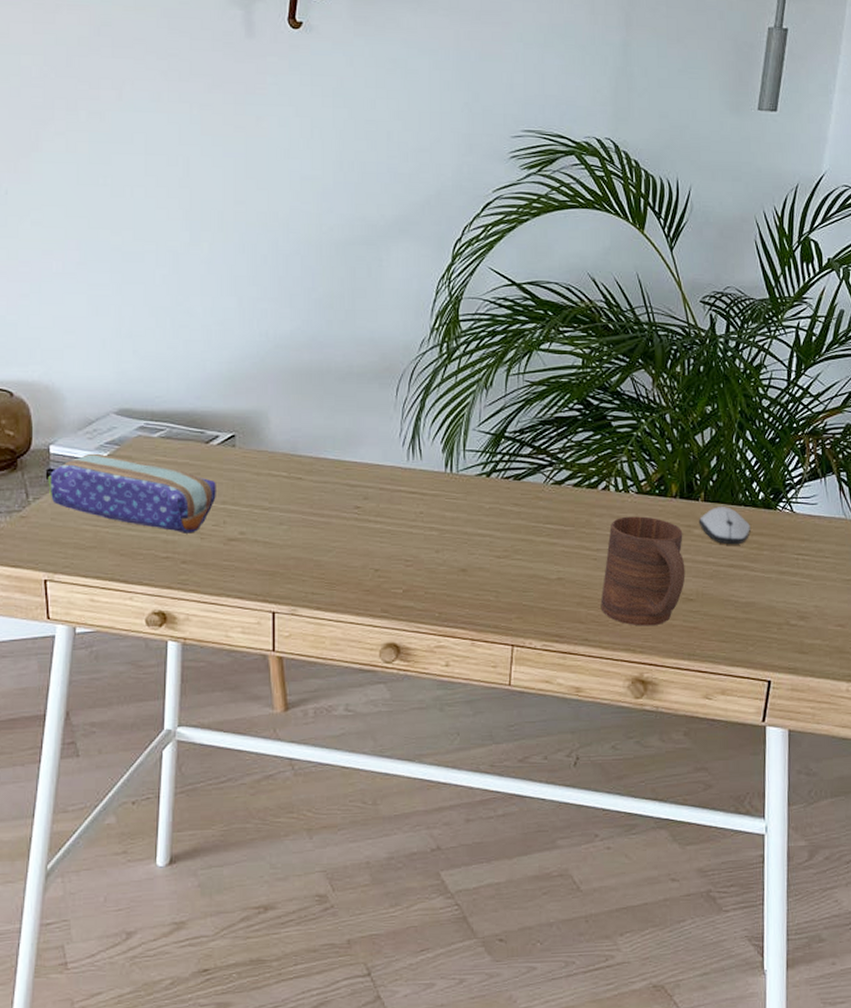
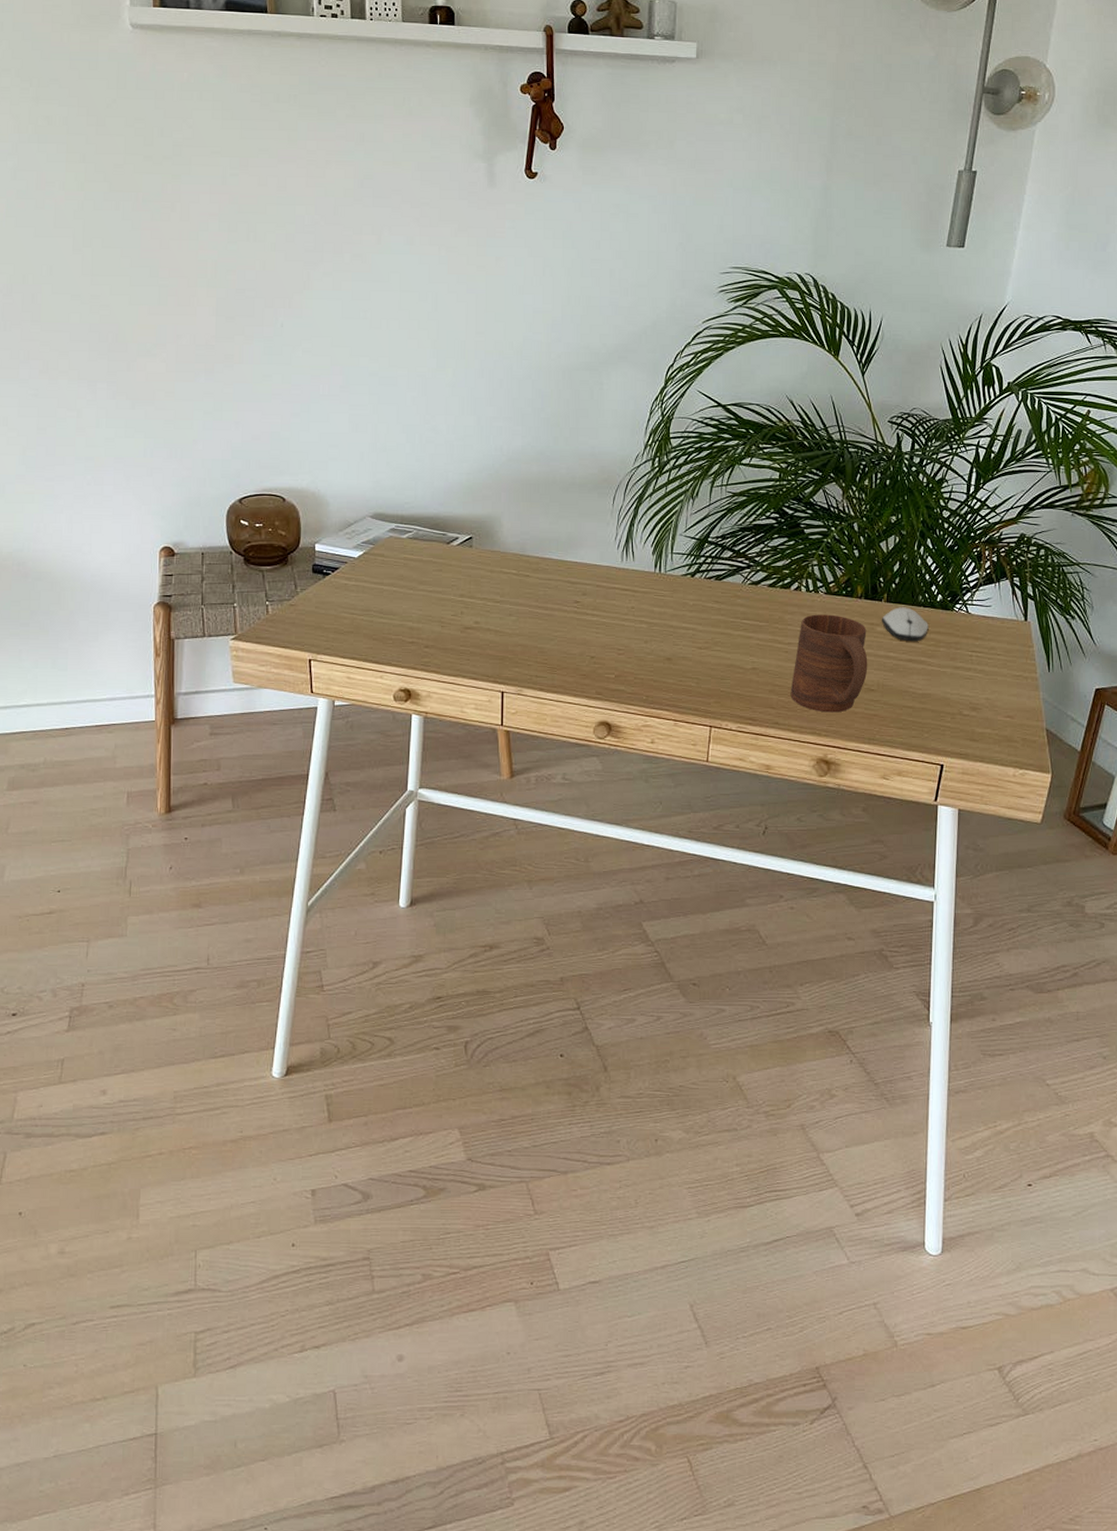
pencil case: present [48,453,216,534] -> none [313,551,455,622]

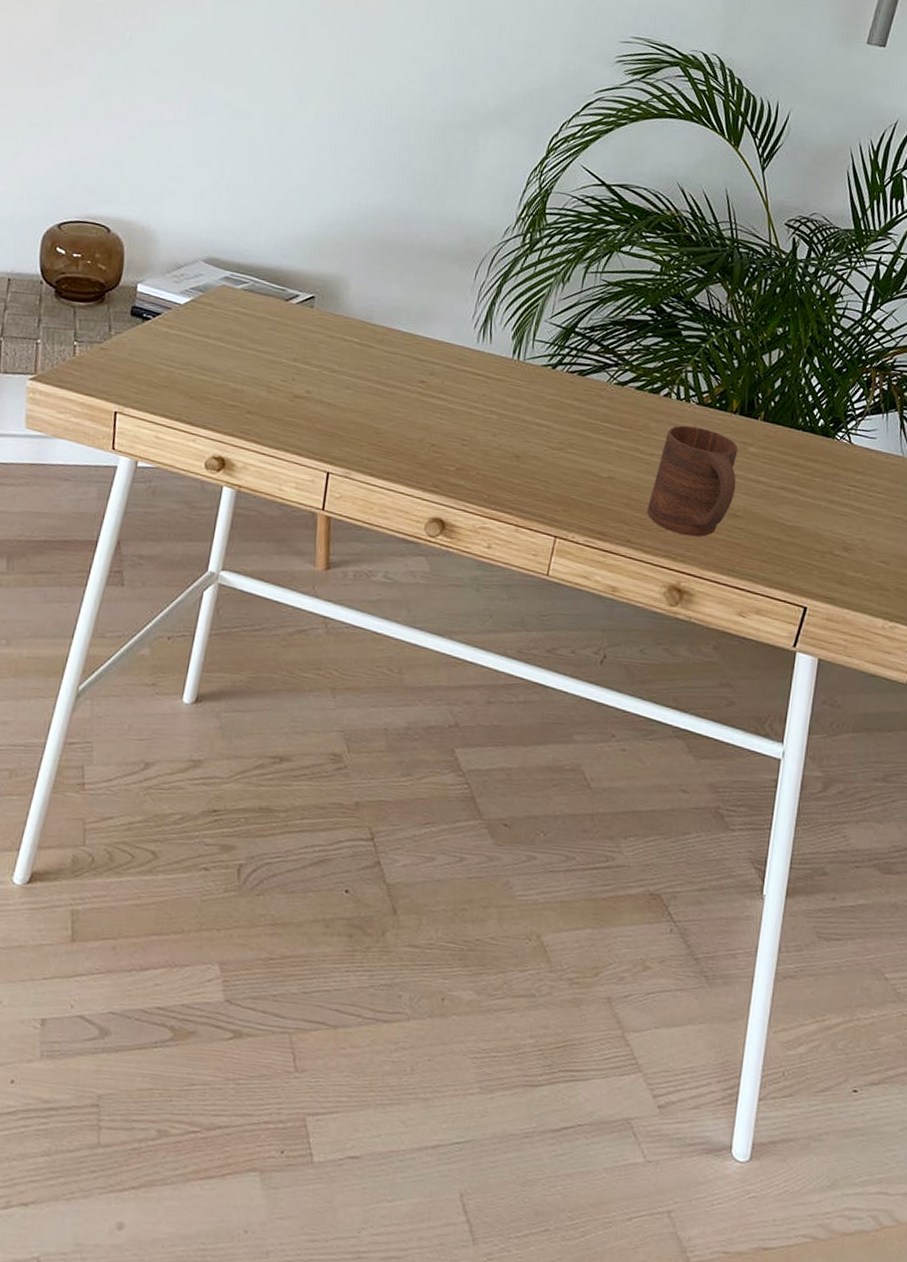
computer mouse: present [881,607,929,642] -> none [755,428,806,468]

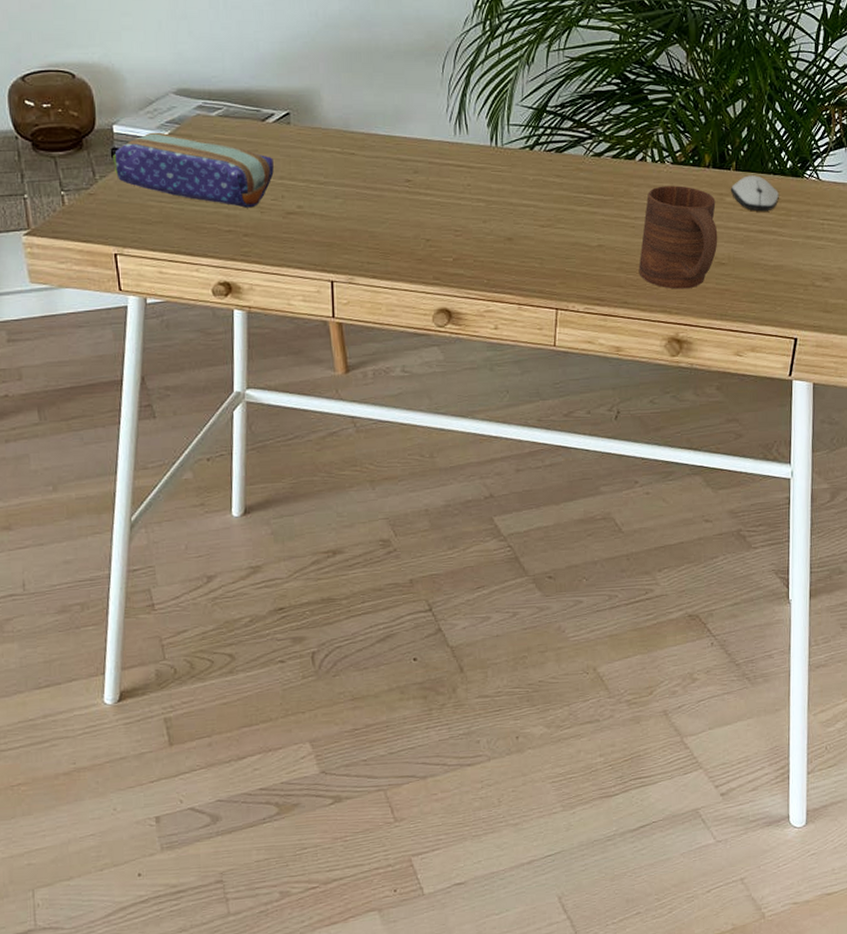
pencil case: none [130,296,290,386] -> present [113,132,274,208]
computer mouse: none [755,428,806,468] -> present [730,175,779,212]

